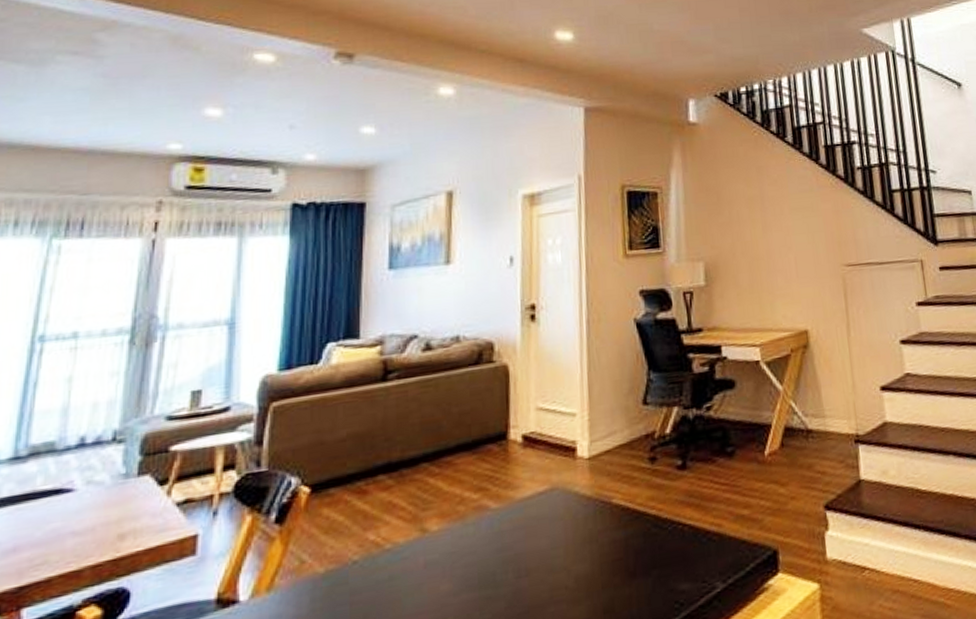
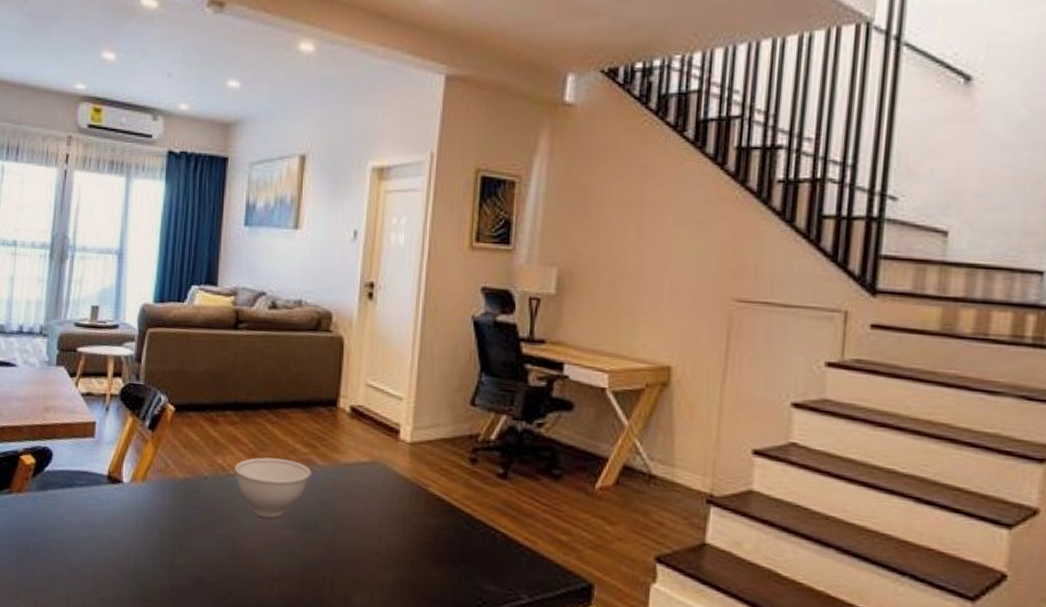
bowl: none [392,511,485,590] -> present [235,457,311,519]

